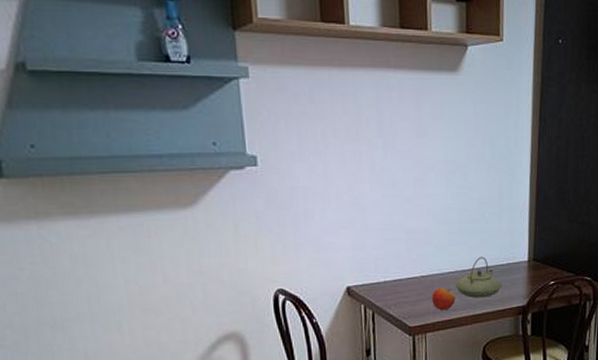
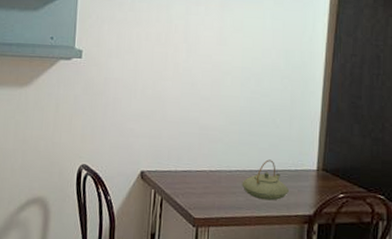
apple: present [432,287,456,311] -> none [218,184,241,208]

